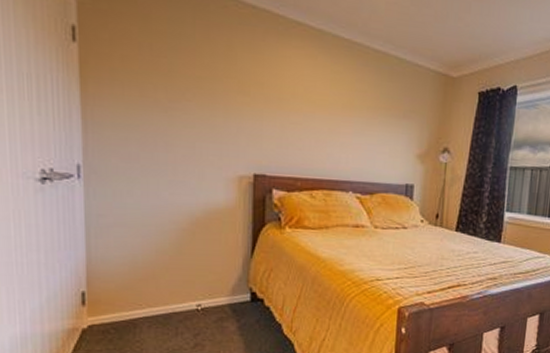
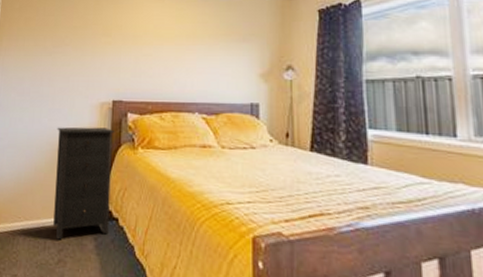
cabinet: none [182,203,258,325] -> present [53,127,115,240]

